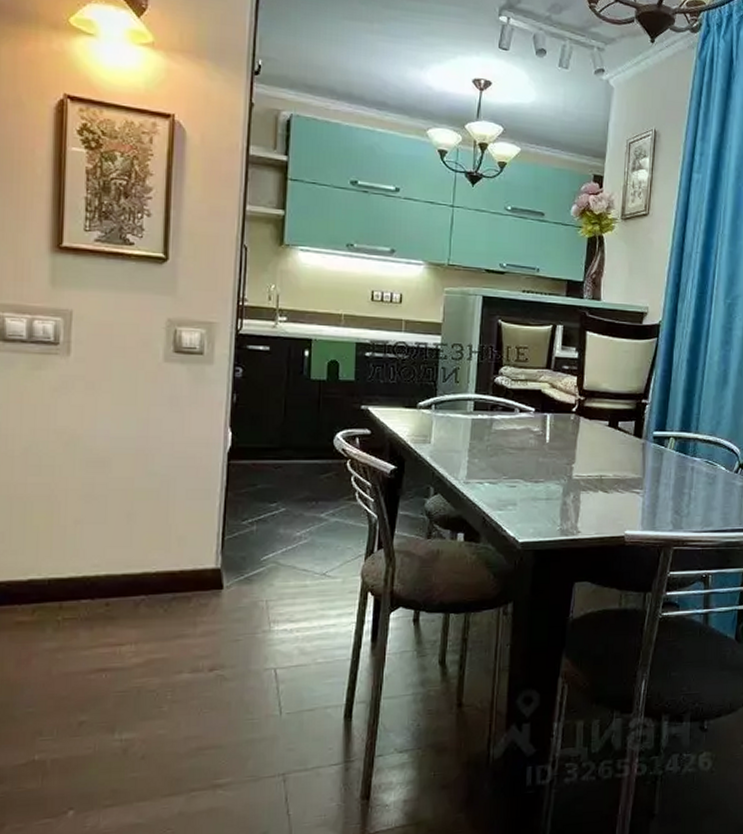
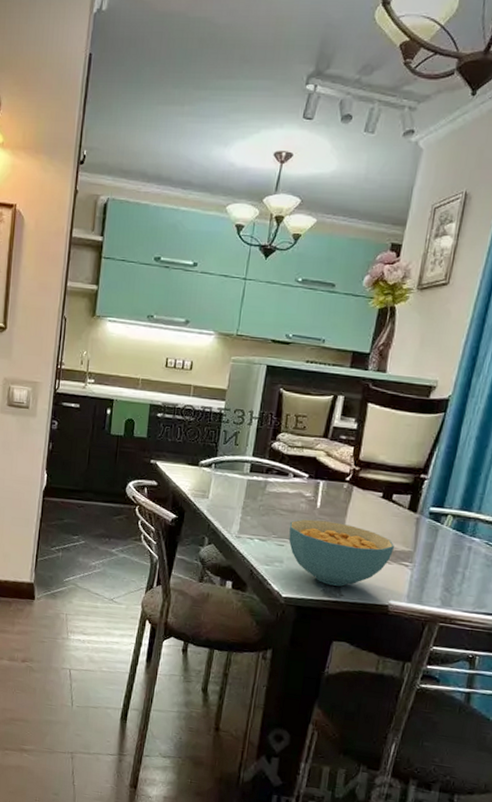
cereal bowl: none [519,456,625,523] -> present [288,519,395,587]

